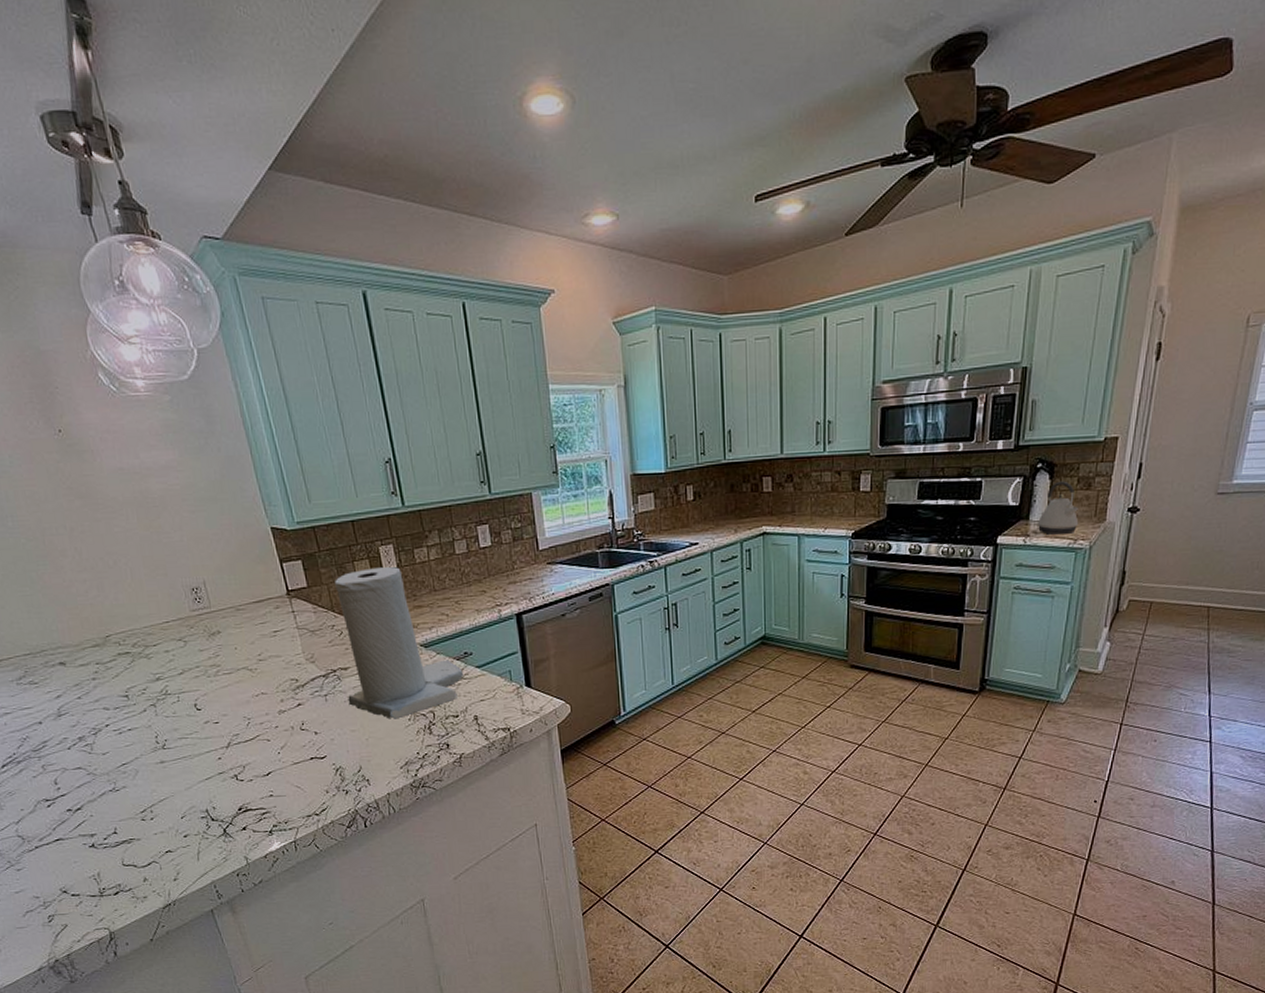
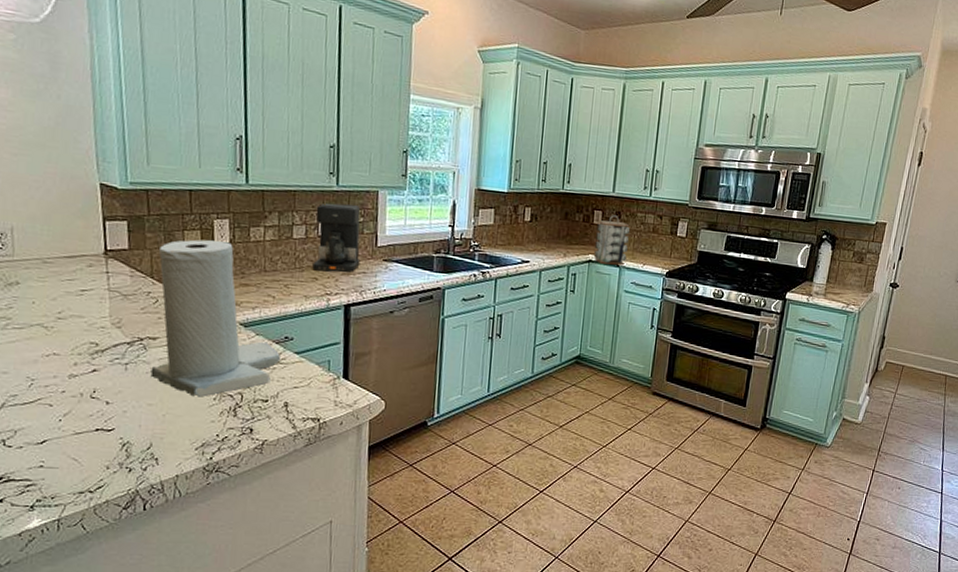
coffee maker: none [473,511,525,583] -> present [312,202,361,274]
spice rack: none [766,479,805,536] -> present [593,215,630,266]
kettle: present [1037,481,1079,536] -> none [819,252,852,299]

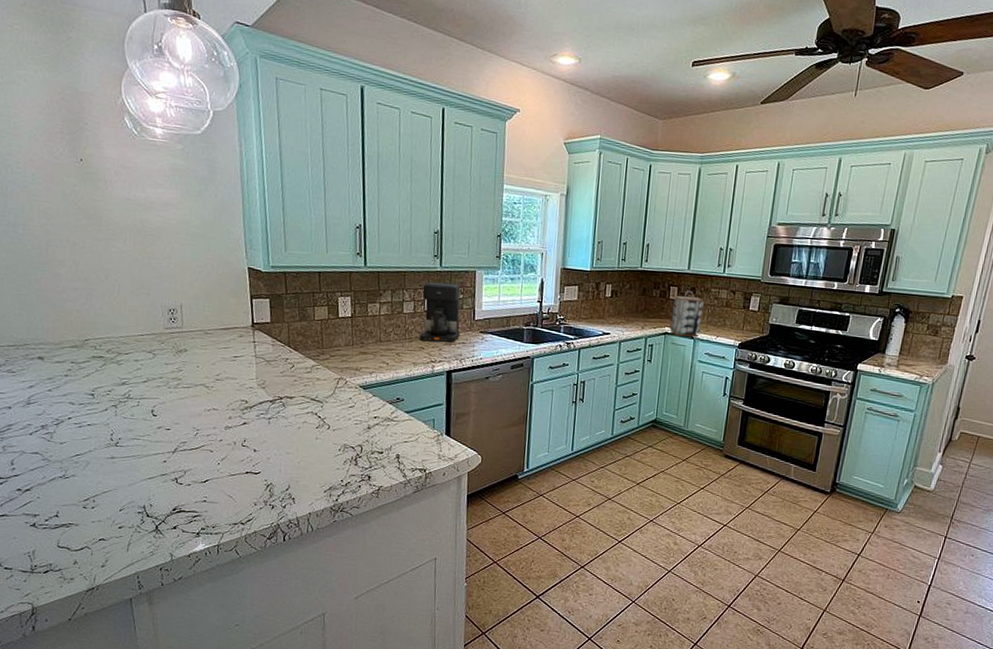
paper towel: present [150,239,280,397] -> none [288,314,393,448]

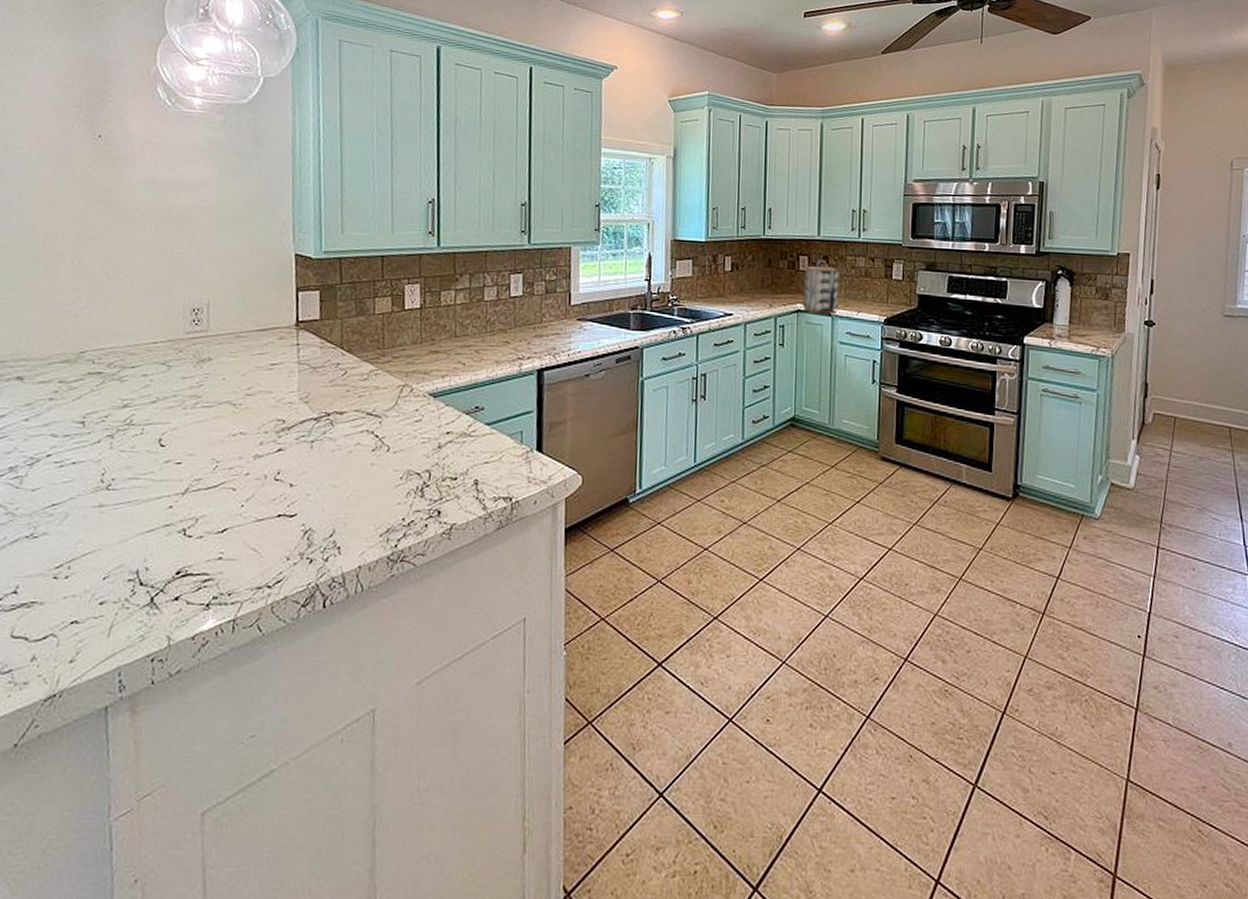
coffee maker: present [419,282,461,344] -> none [504,262,554,335]

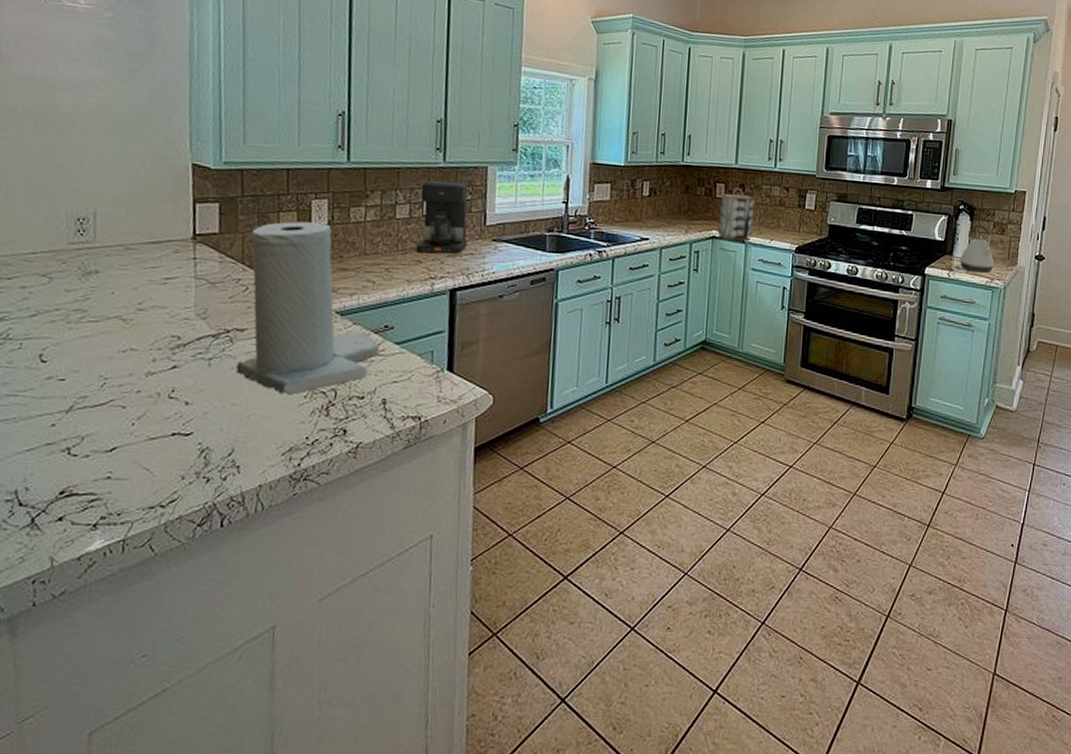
paper towel: none [336,306,470,476] -> present [236,221,379,395]
coffee maker: none [504,262,554,335] -> present [416,180,469,255]
kettle: none [1060,289,1100,342] -> present [959,223,995,274]

